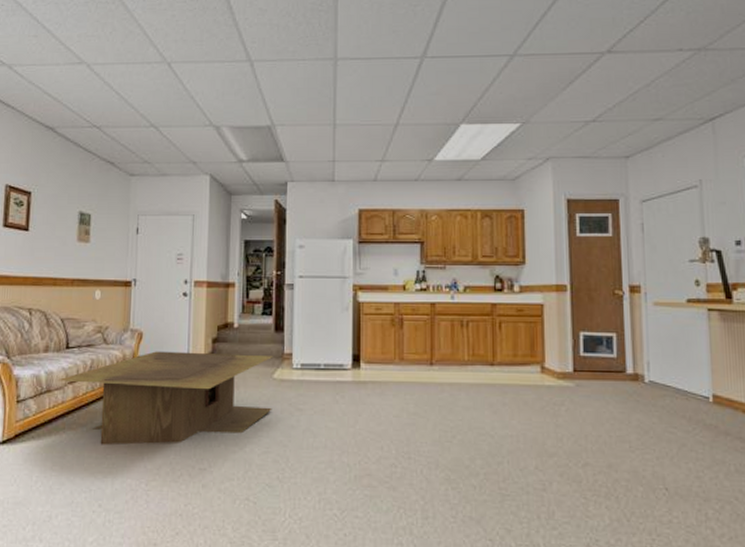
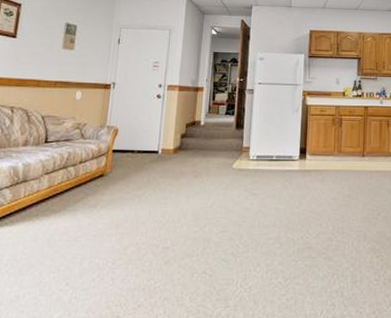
coffee table: present [57,351,273,445] -> none [34,145,233,229]

